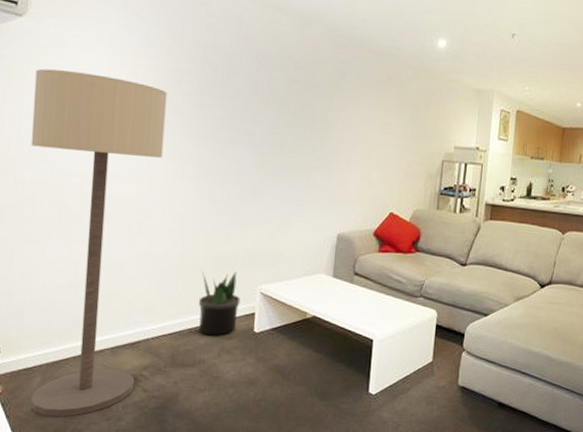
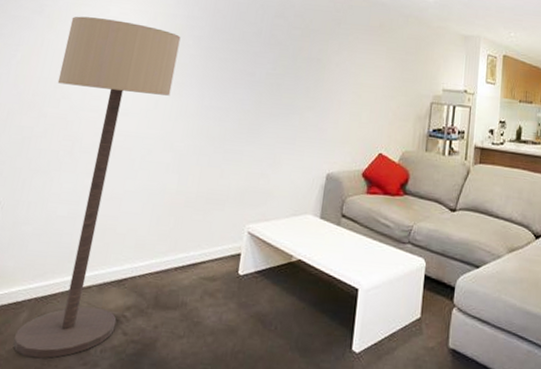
planter: present [198,271,241,336] -> none [184,208,228,277]

